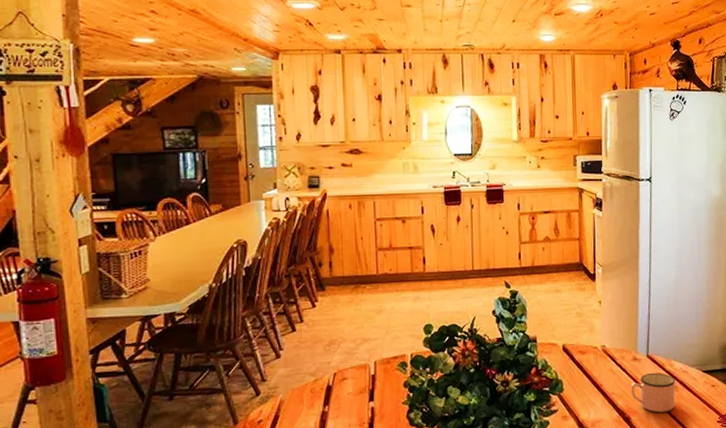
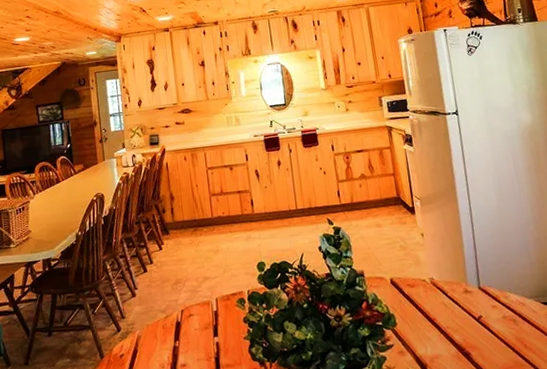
mug: present [630,373,676,413] -> none [466,305,517,348]

